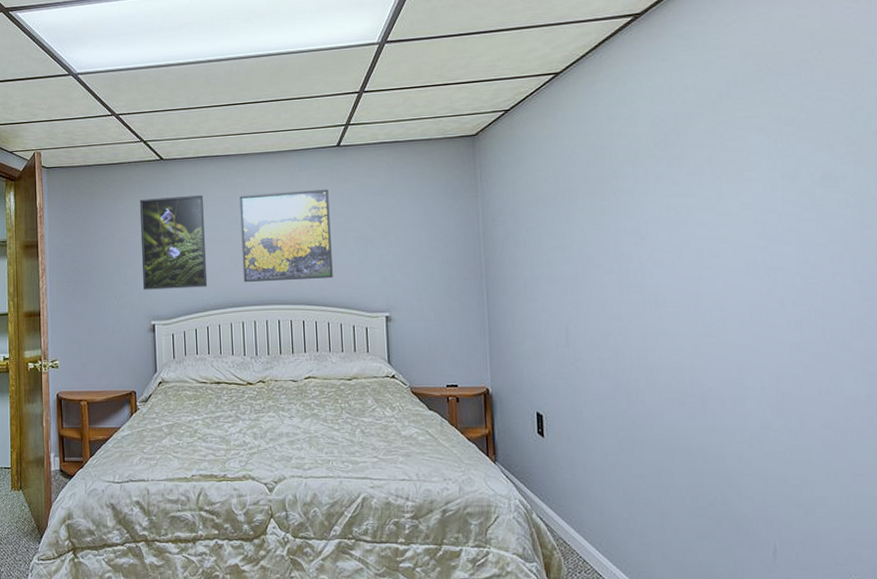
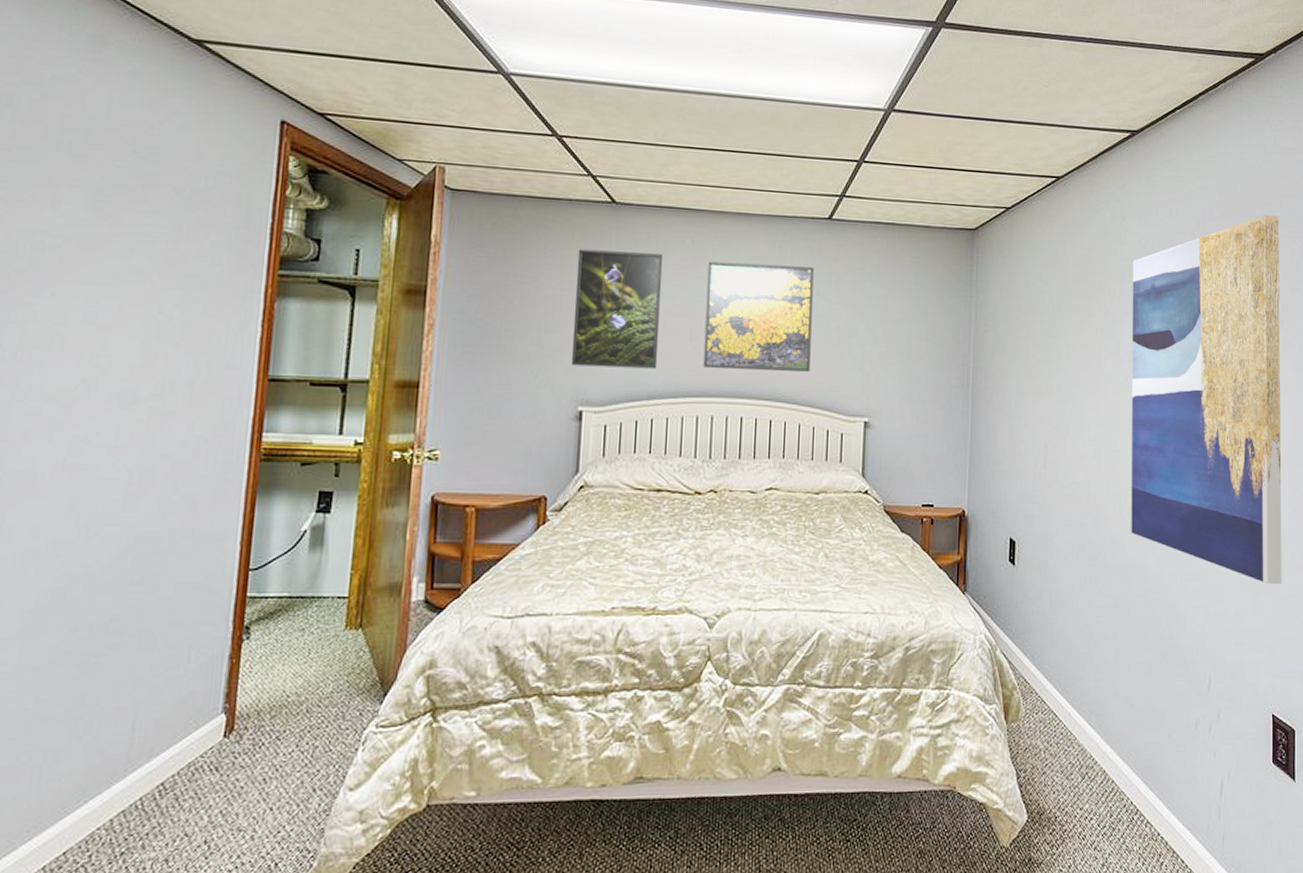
wall art: none [646,69,860,453] -> present [1131,214,1282,585]

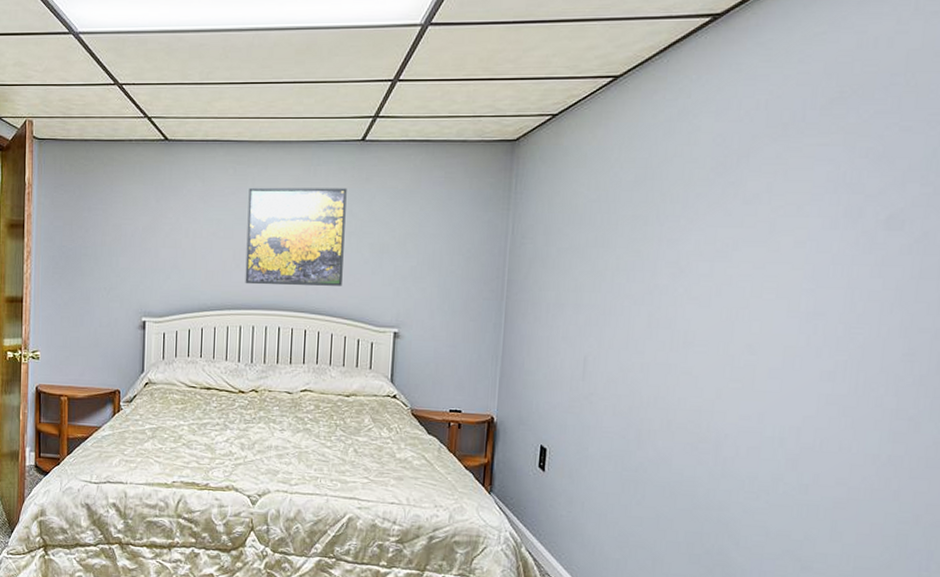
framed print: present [571,249,663,369] -> none [135,183,209,286]
wall art: present [1131,214,1282,585] -> none [680,96,912,512]

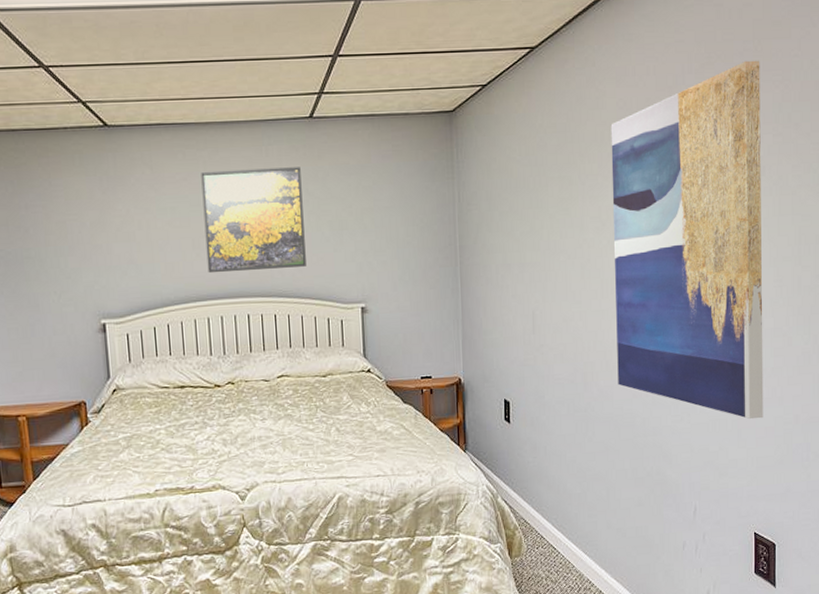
wall art: none [680,96,912,512] -> present [610,60,764,420]

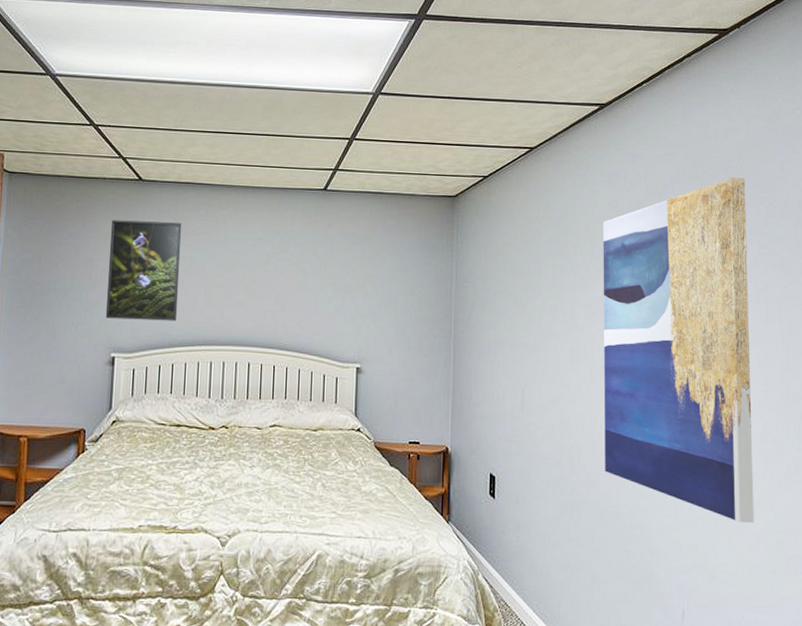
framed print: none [80,171,167,284] -> present [105,220,182,321]
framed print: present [201,167,306,274] -> none [216,228,311,323]

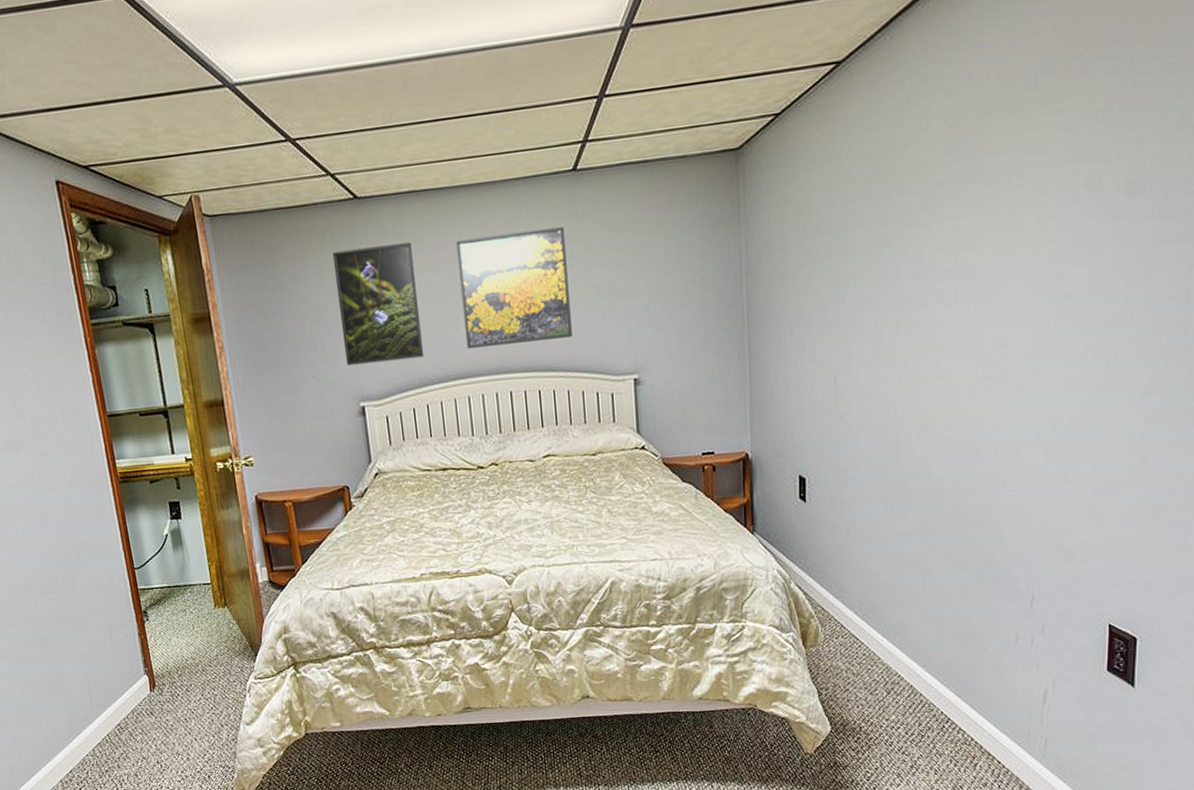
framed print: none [216,228,311,323] -> present [456,227,572,350]
wall art: present [603,177,755,524] -> none [937,46,1145,494]

